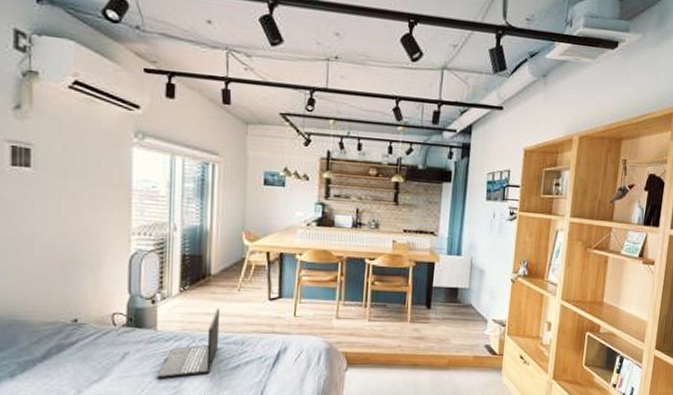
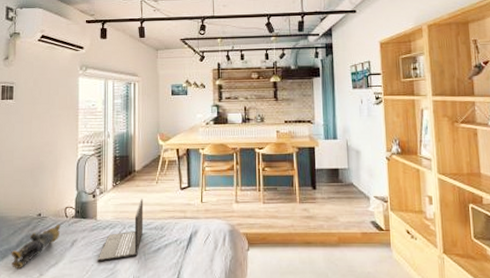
teddy bear: none [34,333,106,384] -> present [11,224,61,268]

